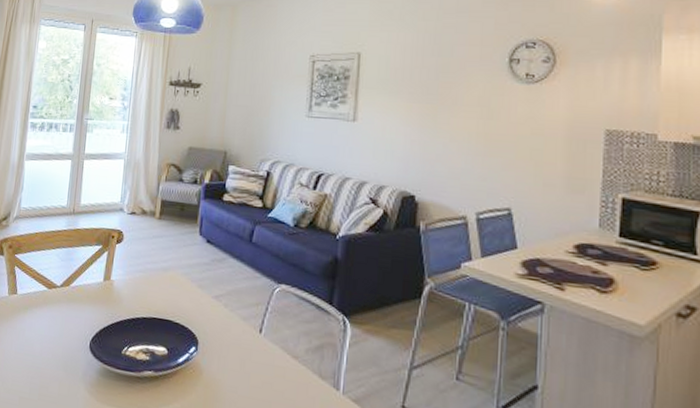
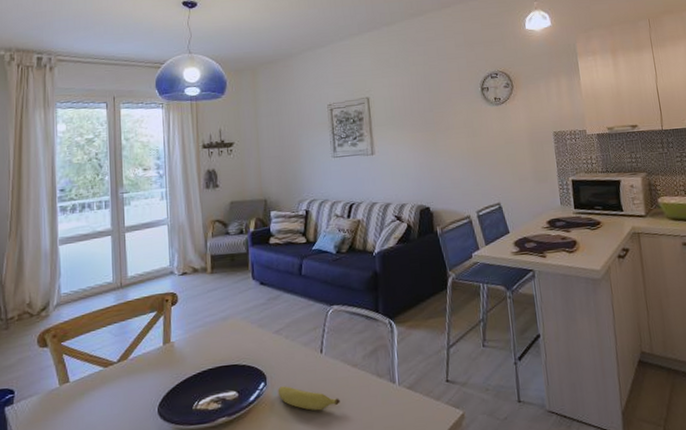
fruit: none [207,356,273,396] -> present [277,386,340,411]

